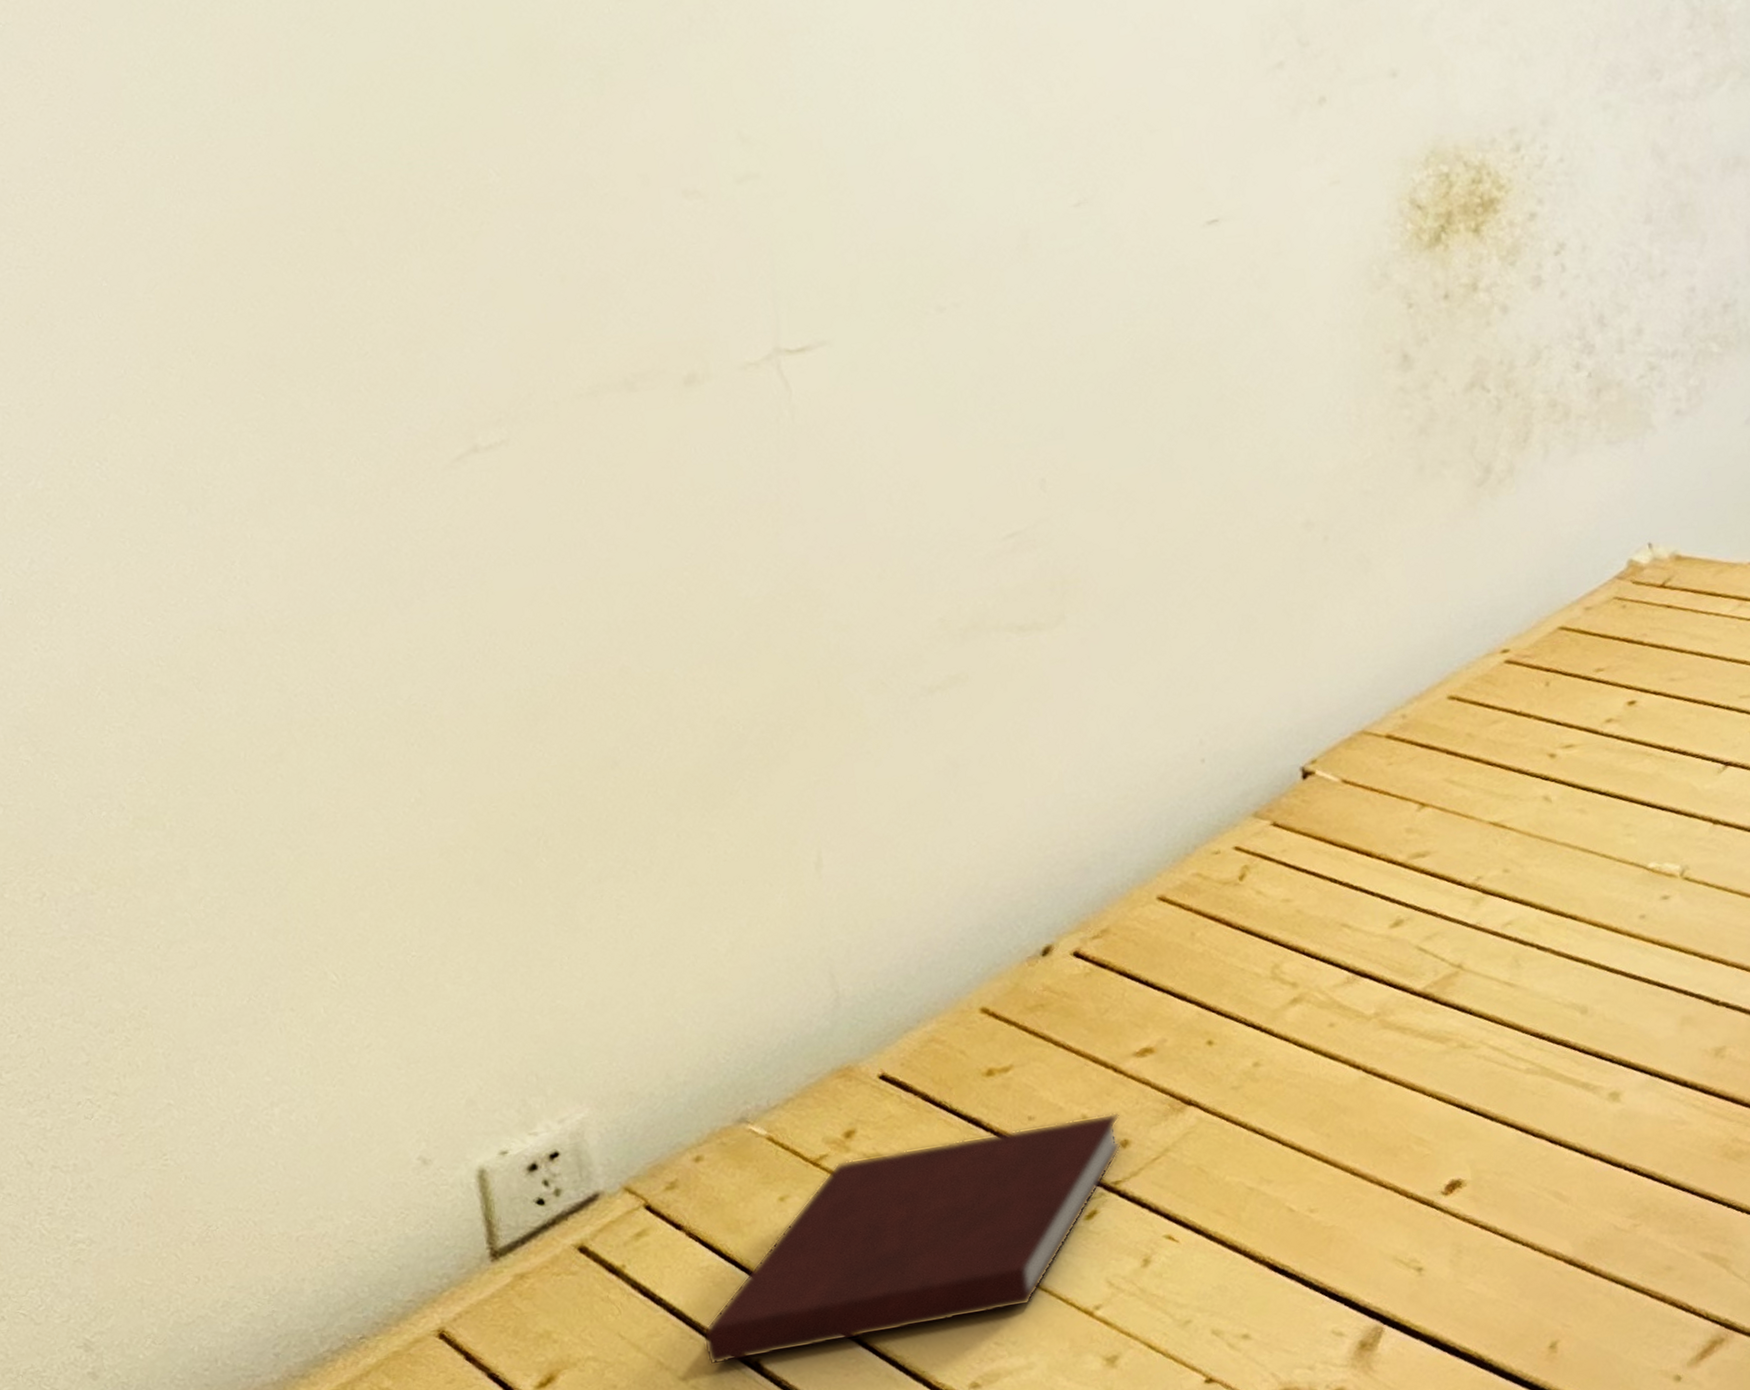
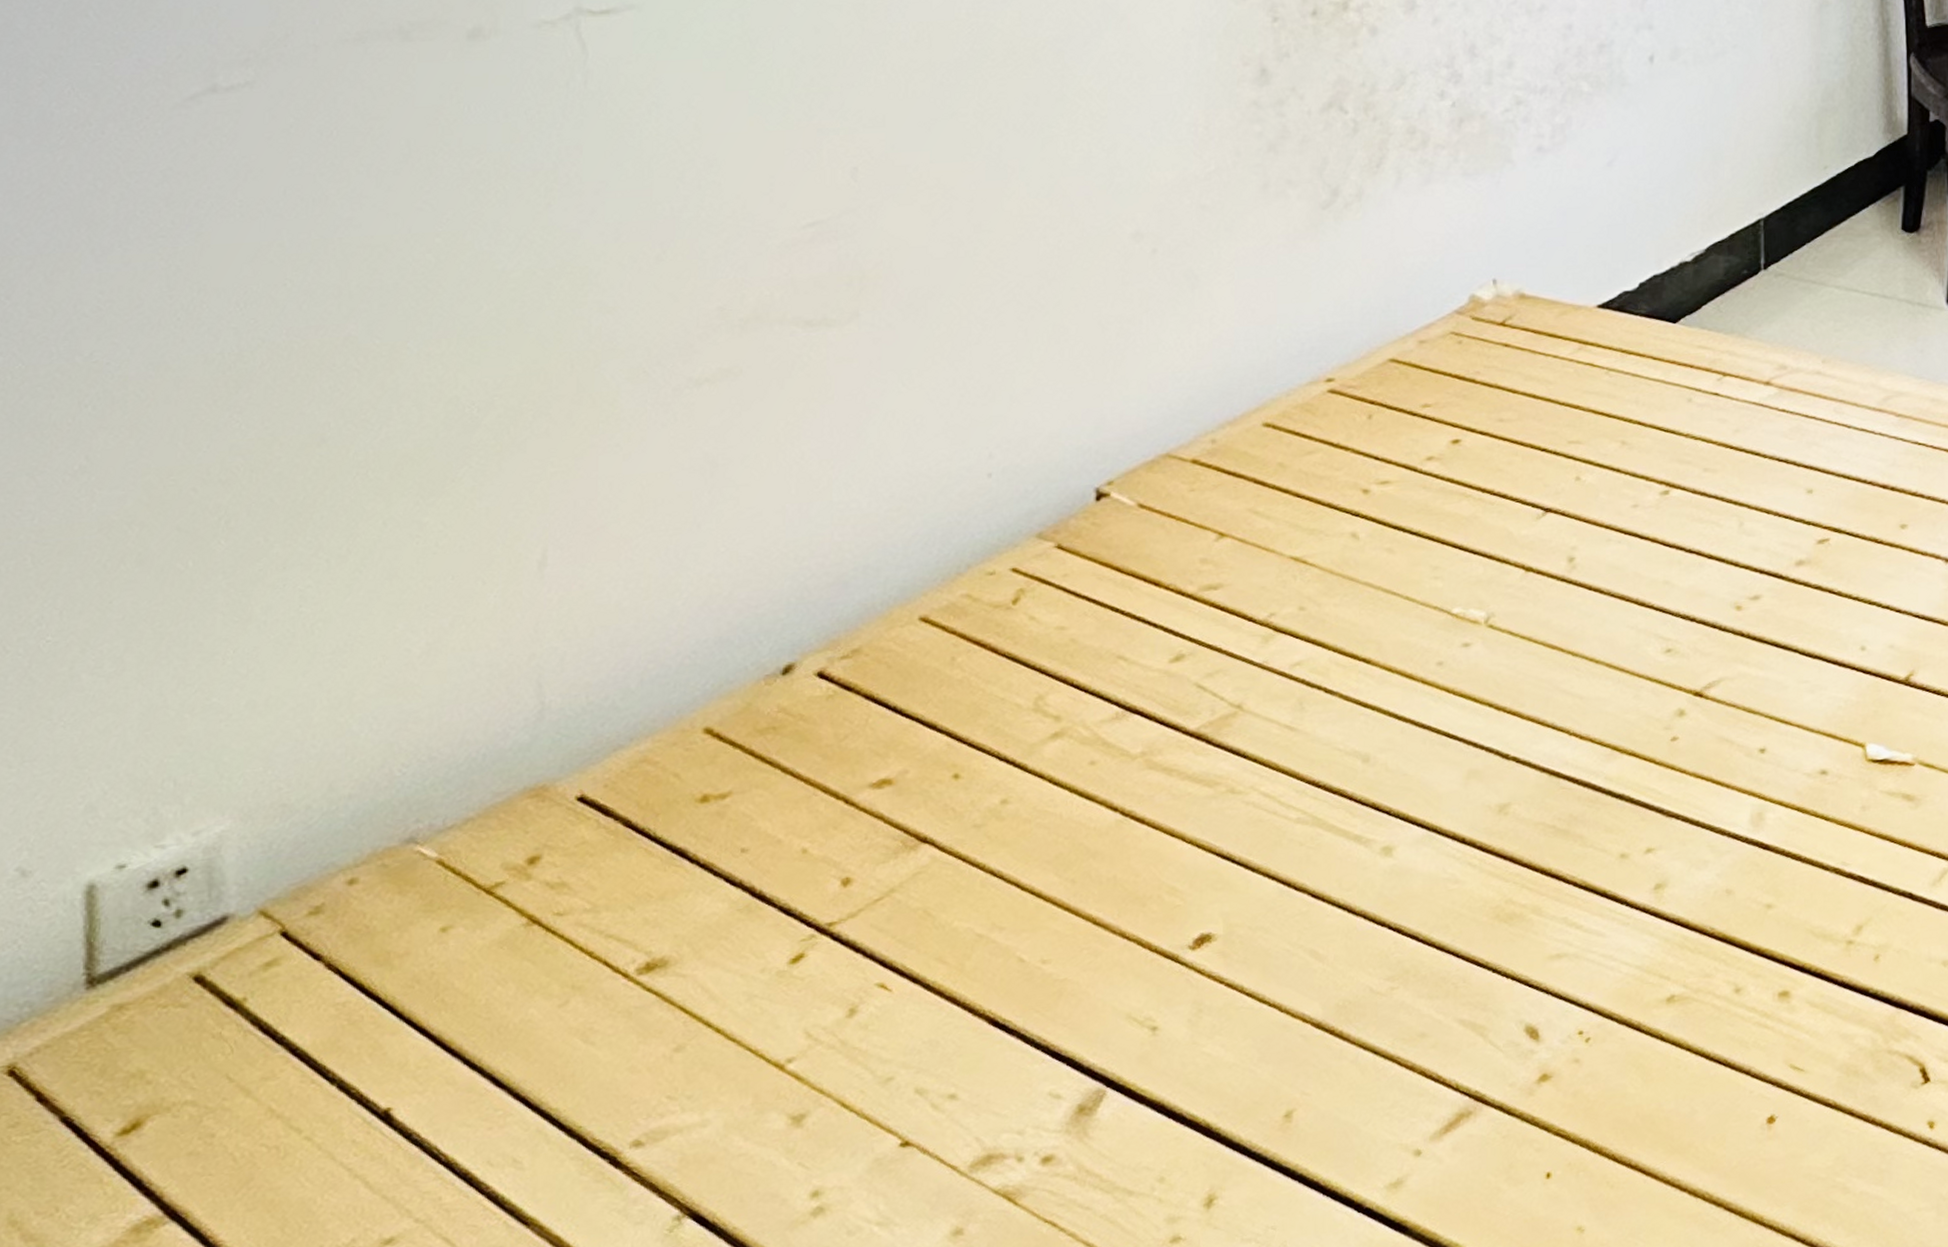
notebook: present [703,1113,1123,1366] -> none [326,848,844,1115]

